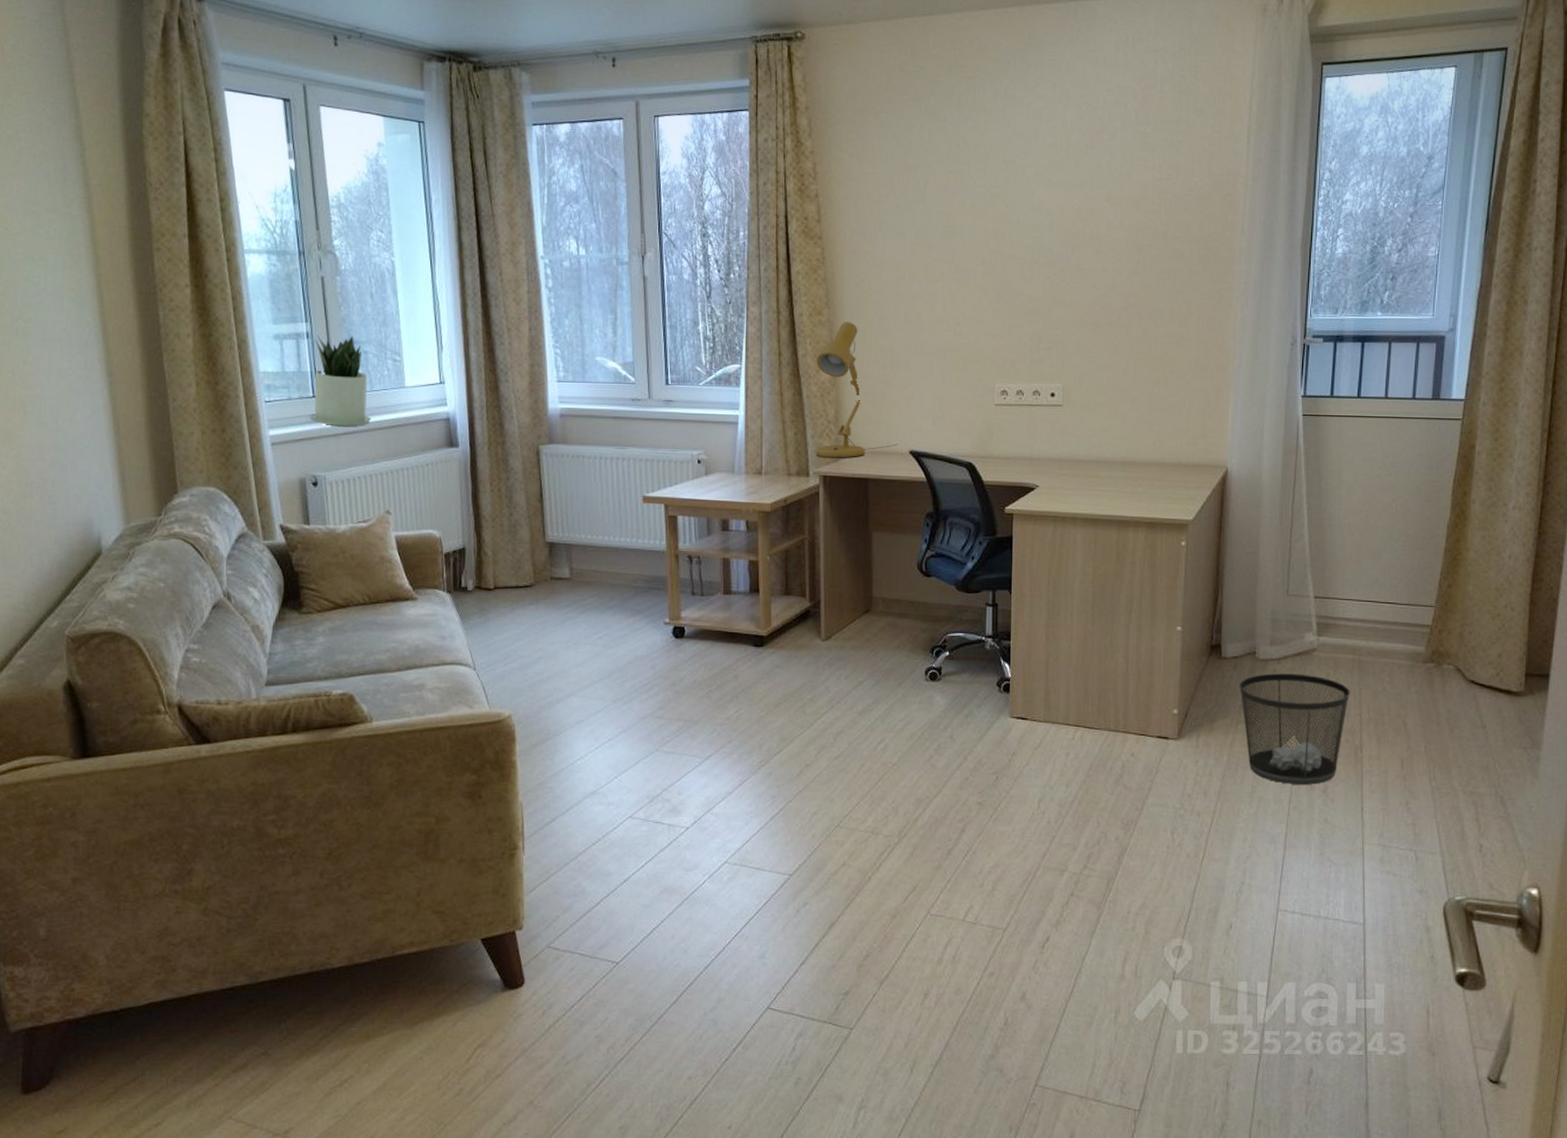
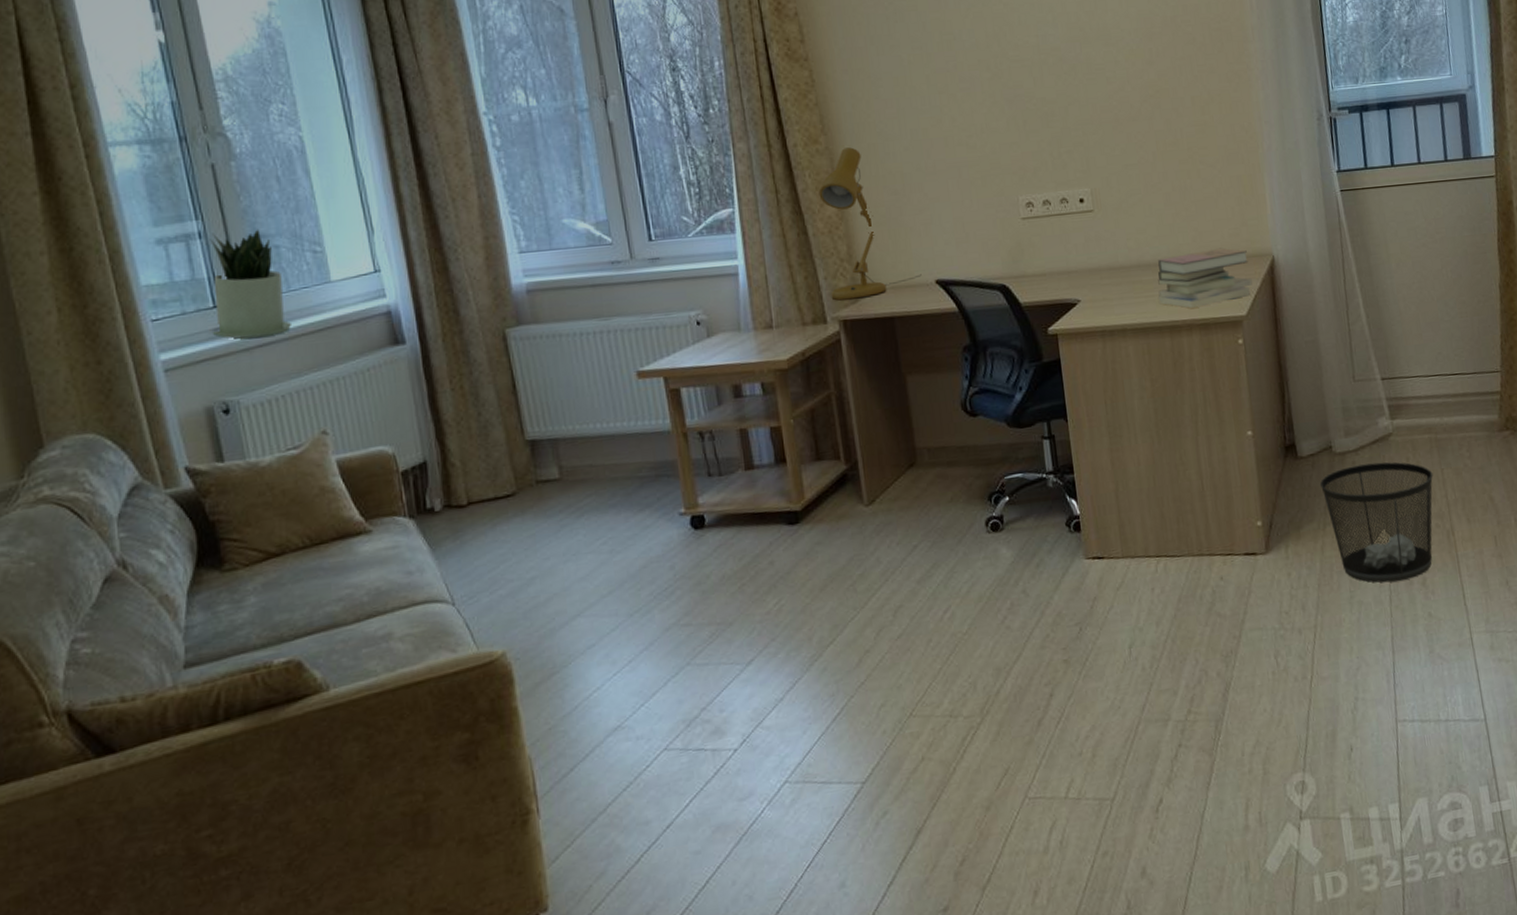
books: none [1111,454,1203,507] -> present [1158,247,1253,309]

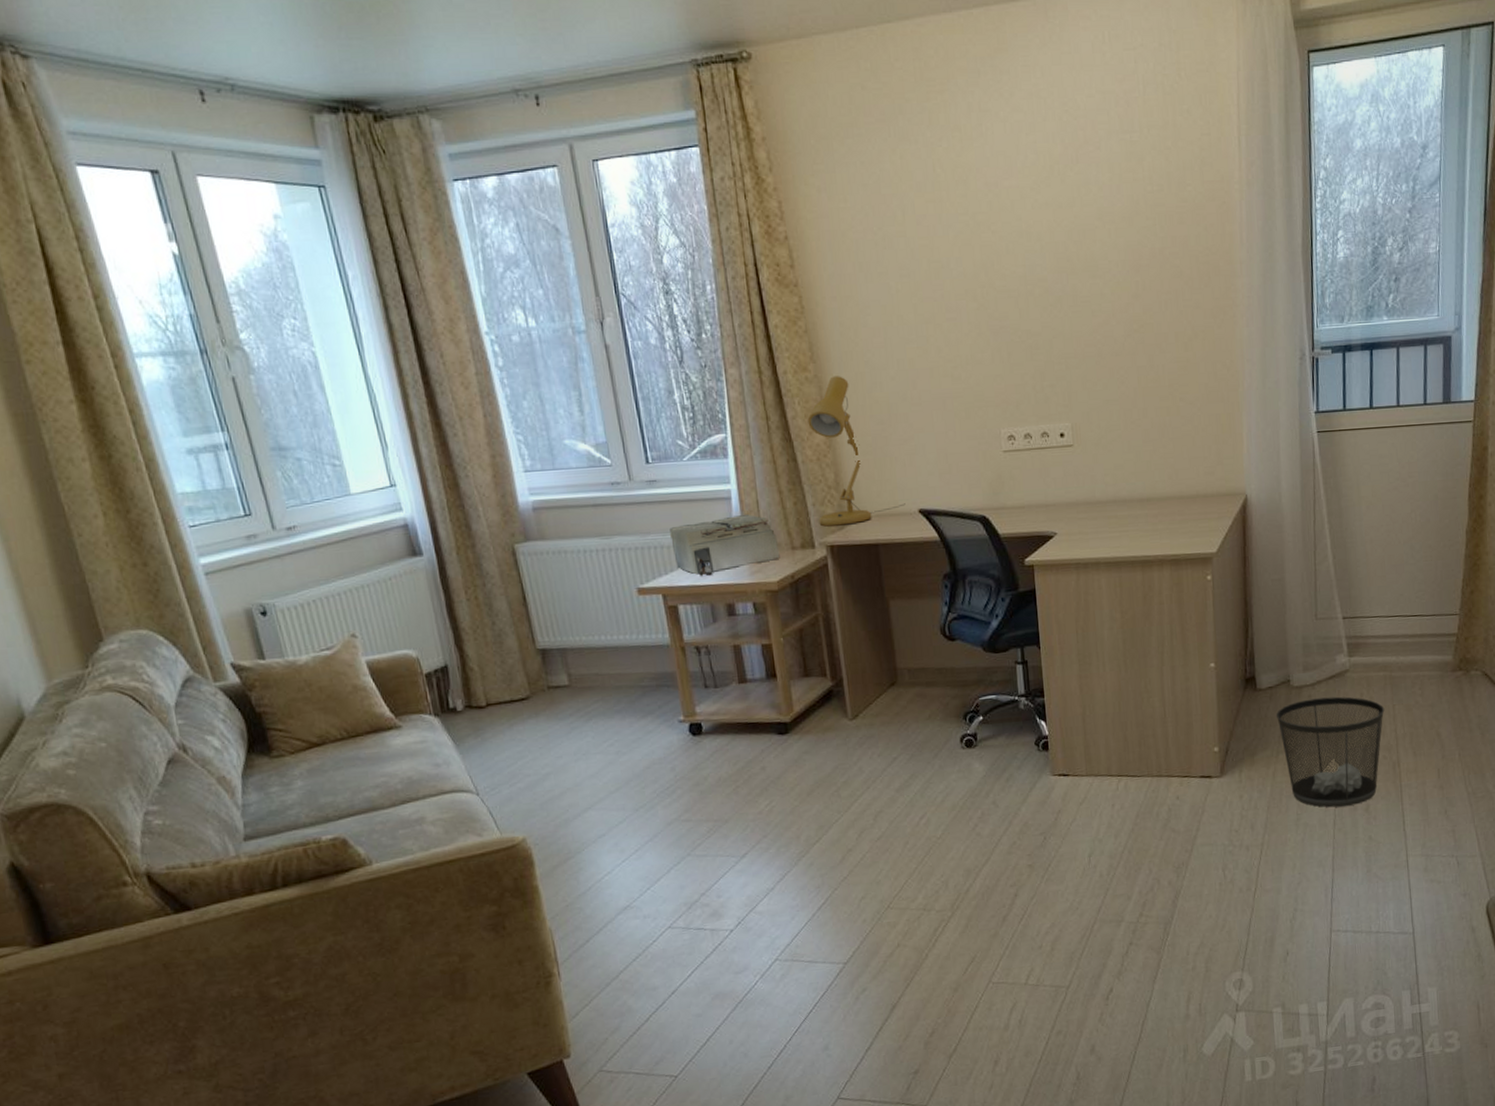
planter: present [209,229,291,339] -> none [236,441,317,547]
printer: none [672,289,790,358] -> present [669,514,780,577]
books: present [1158,247,1253,309] -> none [1132,485,1224,544]

